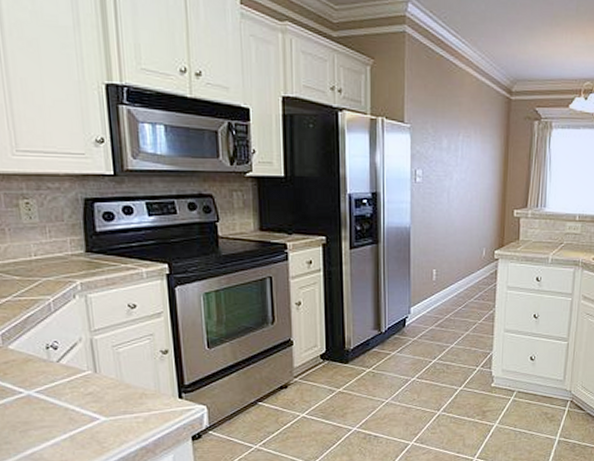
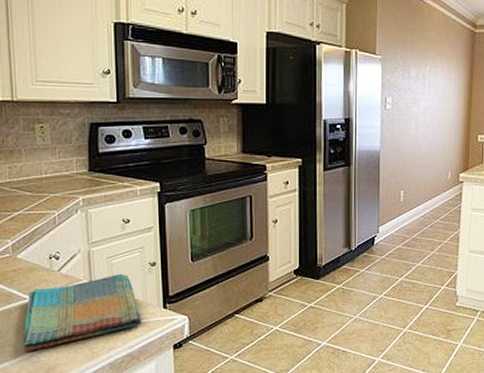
dish towel: none [21,362,155,450] -> present [23,273,142,352]

